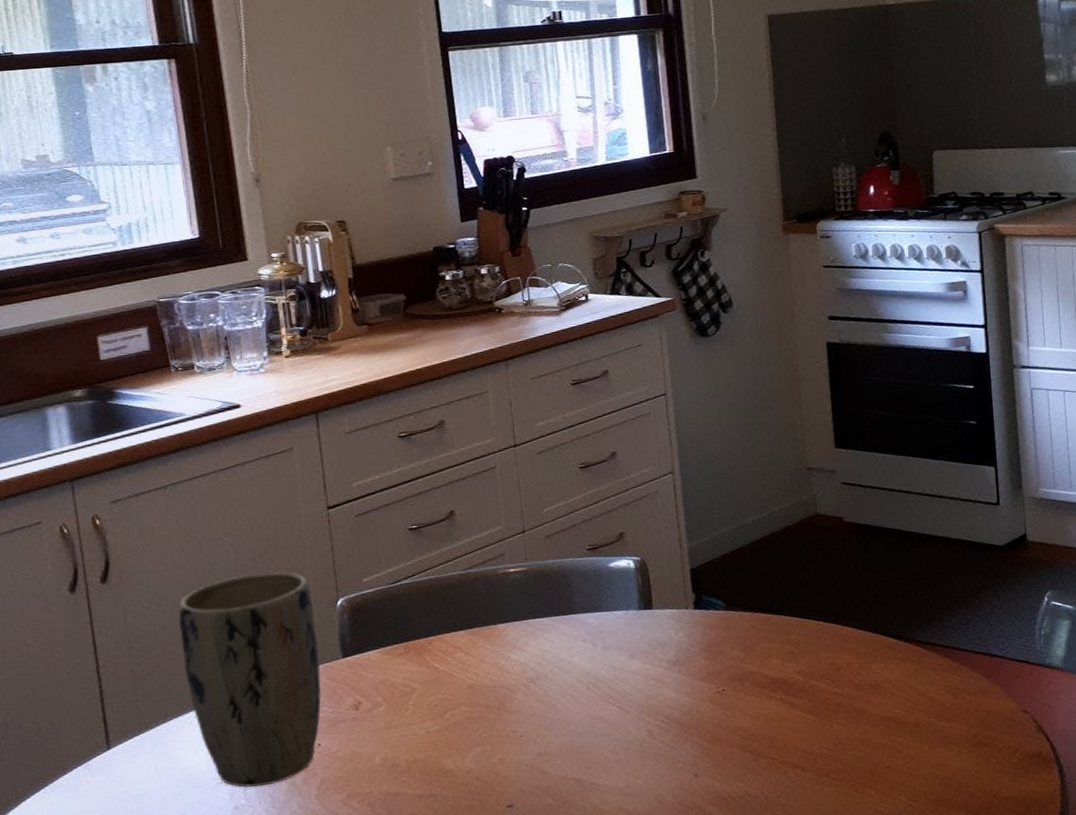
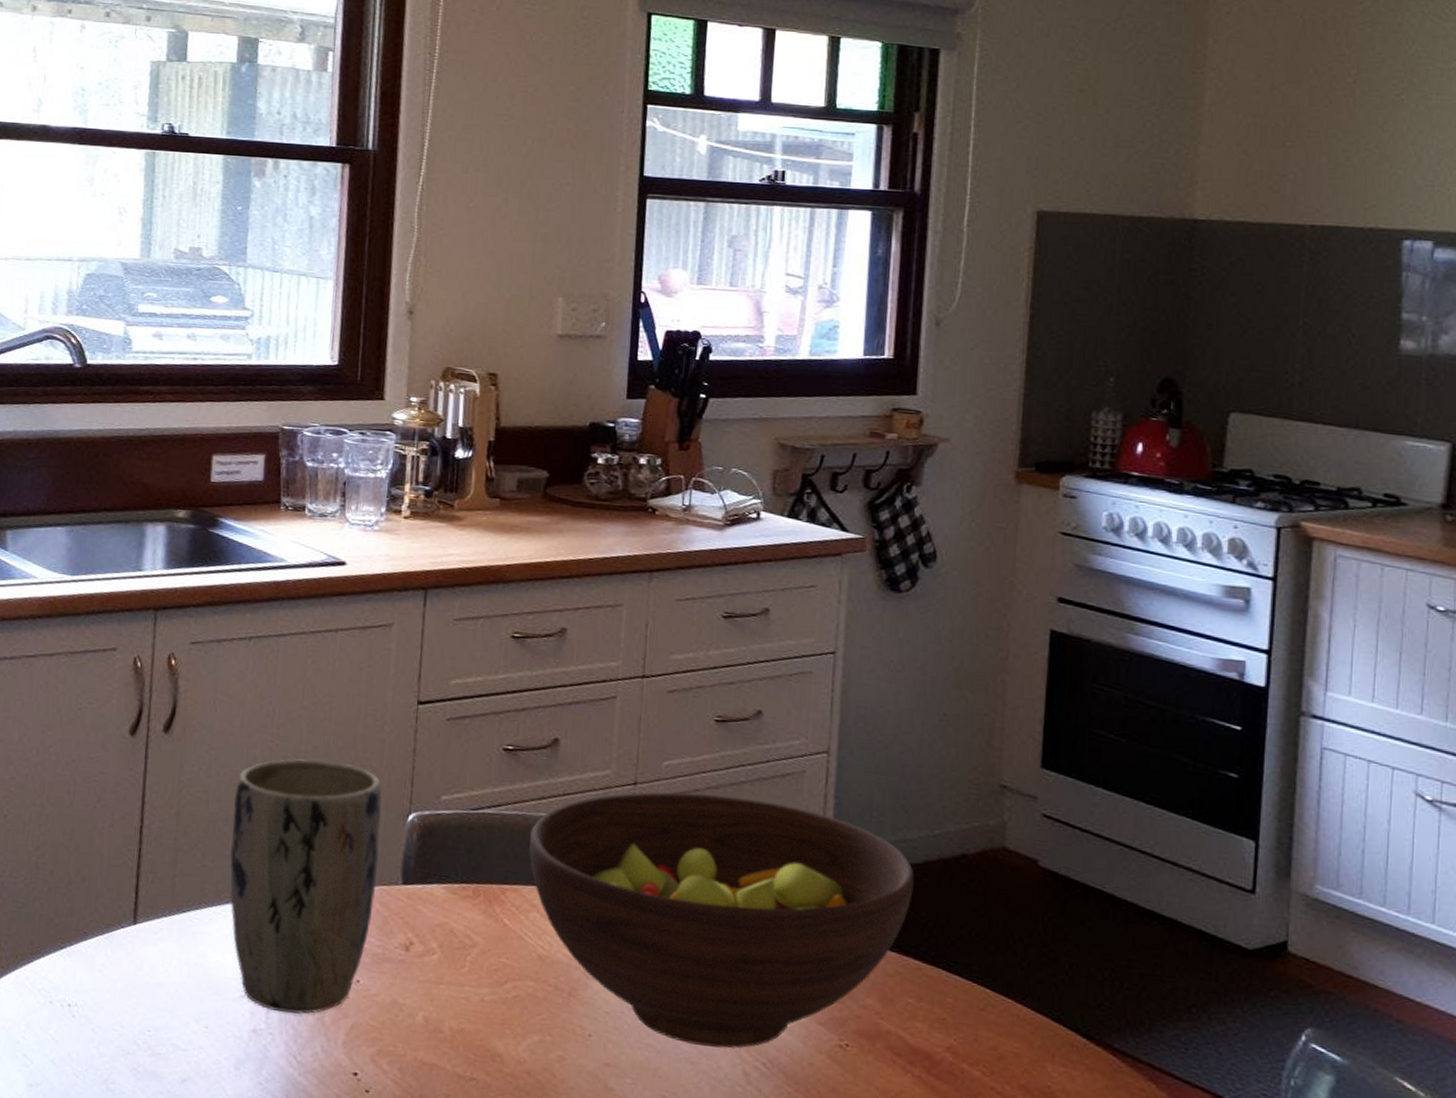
fruit bowl: none [443,520,755,722] -> present [529,791,914,1049]

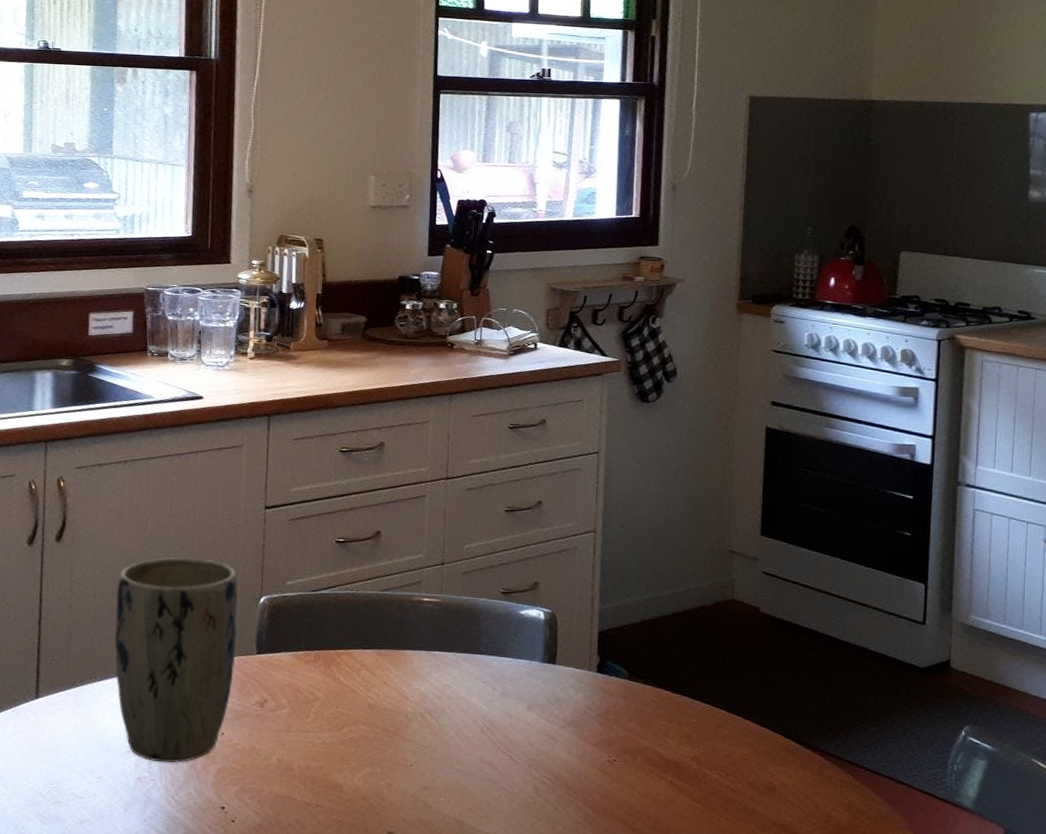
fruit bowl: present [529,791,914,1049] -> none [358,569,664,769]

